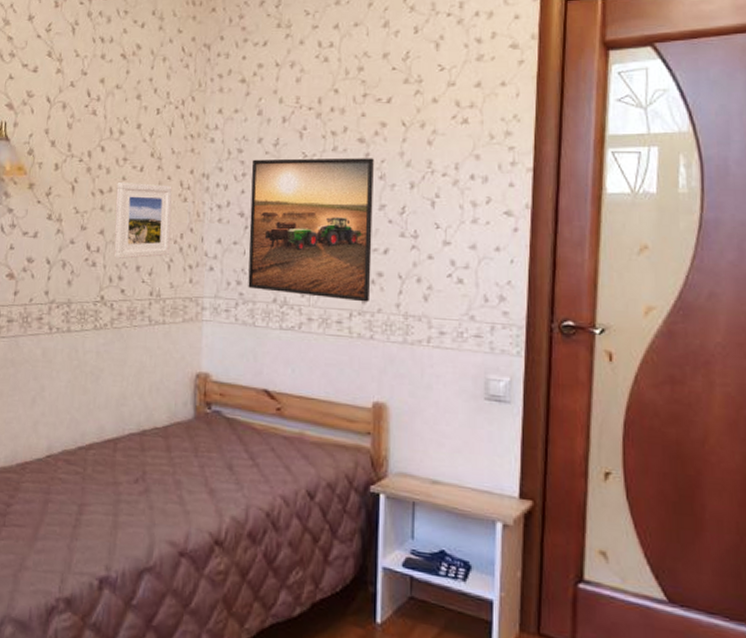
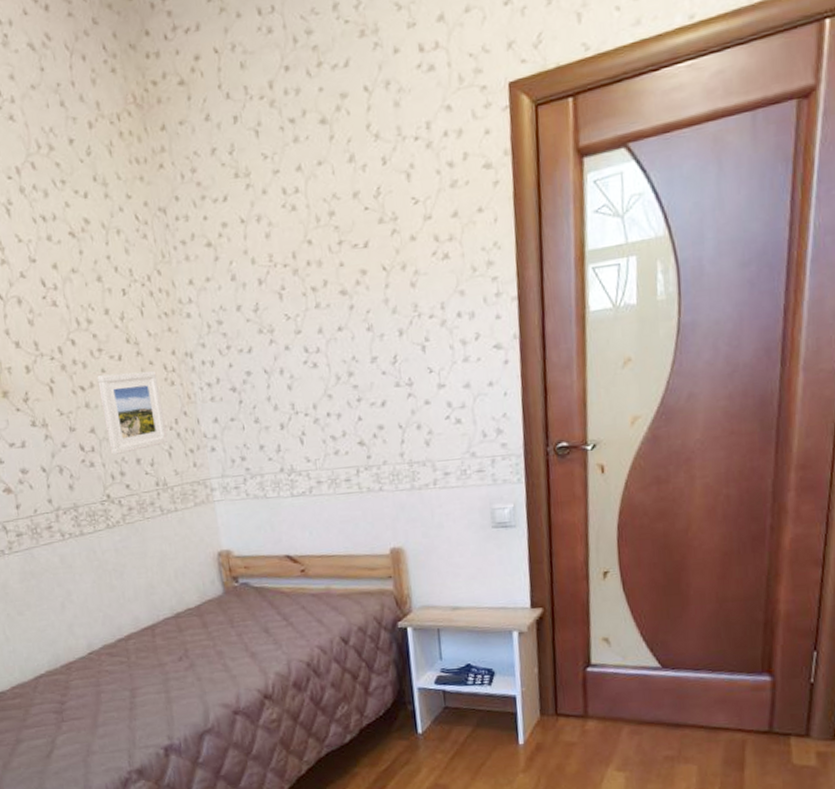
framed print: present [248,157,374,302] -> none [234,309,374,463]

